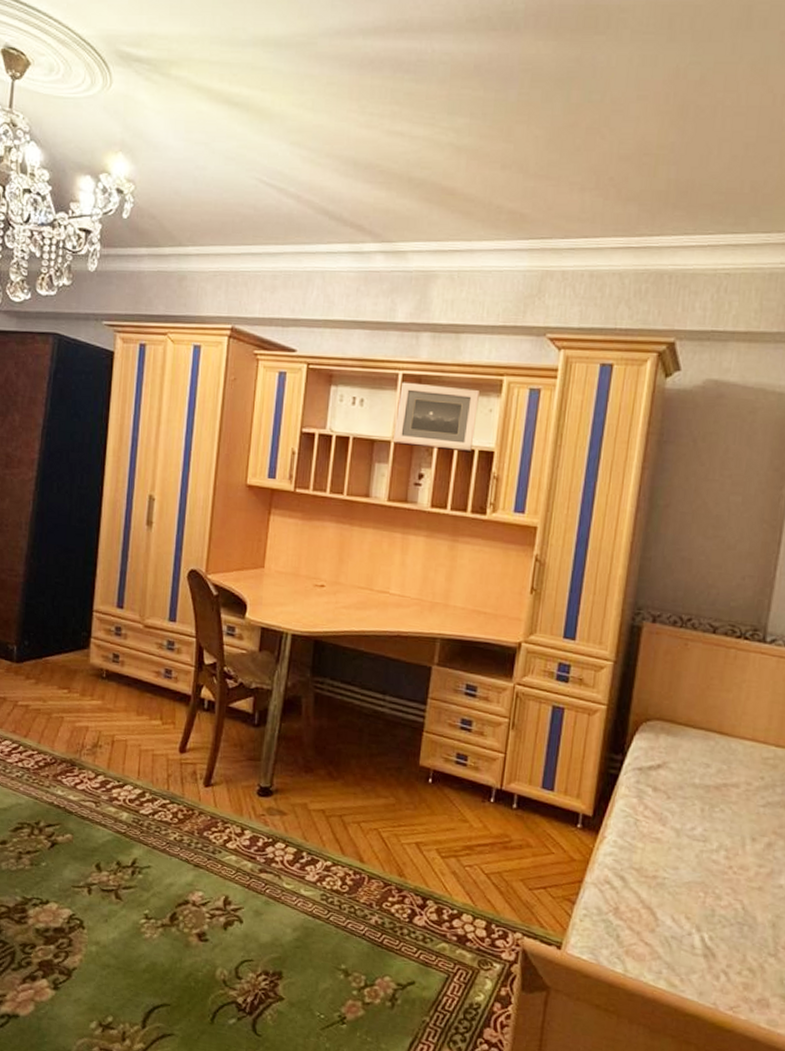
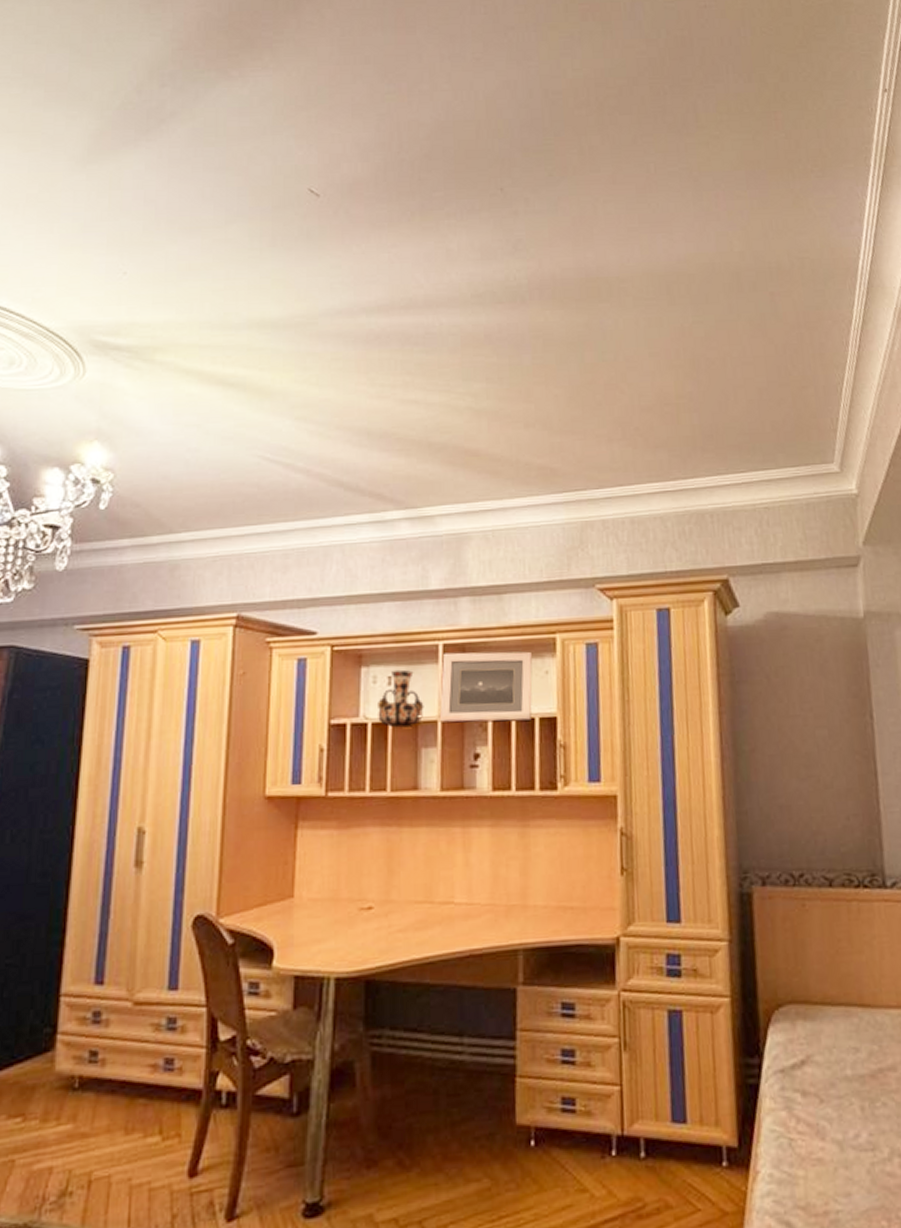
decorative vase: none [341,392,381,444] -> present [378,669,424,728]

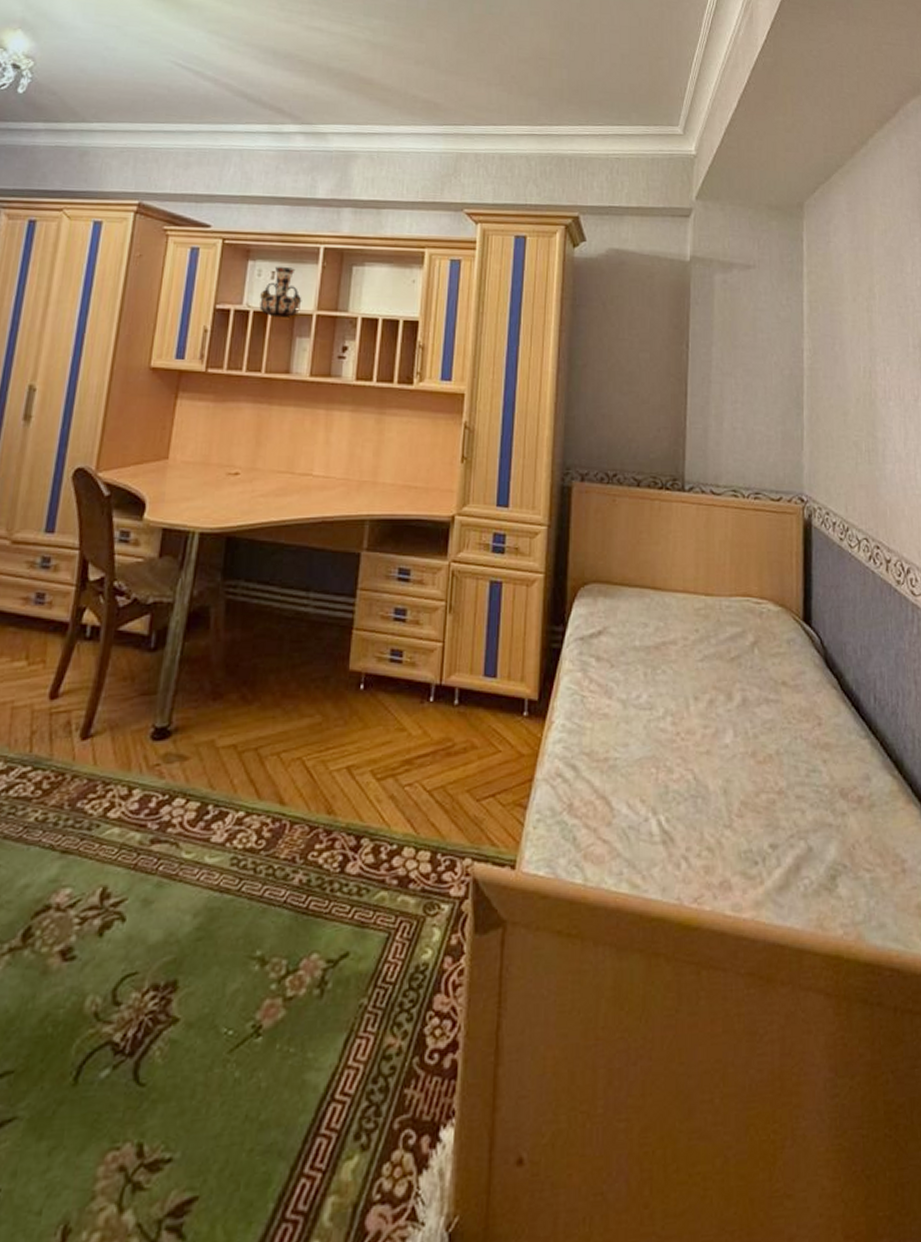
picture frame: present [439,651,533,724] -> none [314,255,402,323]

